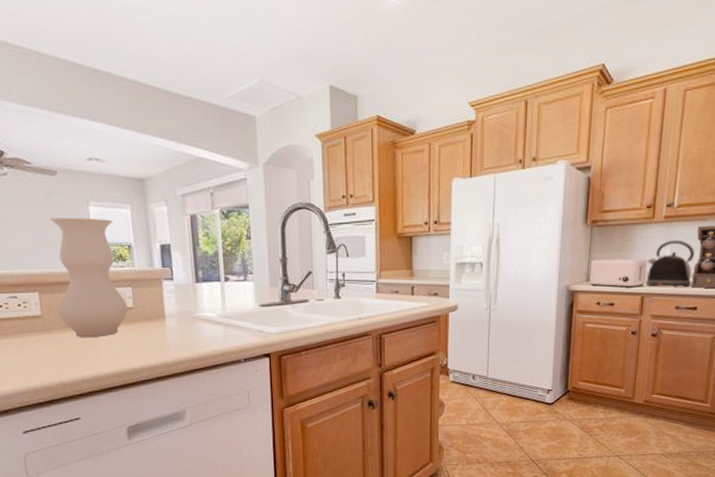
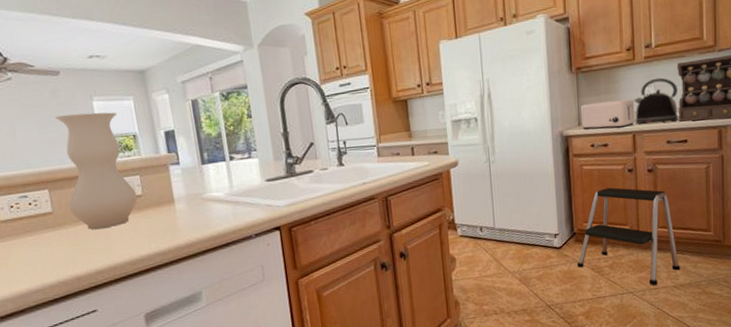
step stool: none [567,348,671,451] -> present [577,187,680,285]

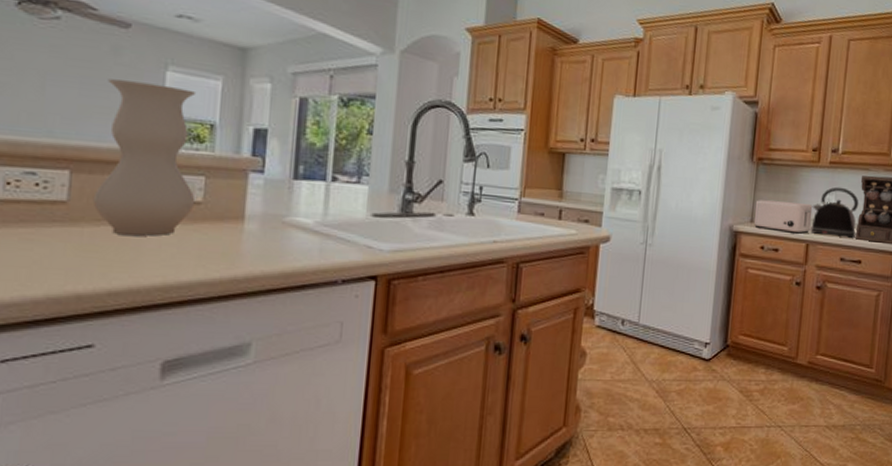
step stool: present [577,187,680,285] -> none [725,298,836,421]

